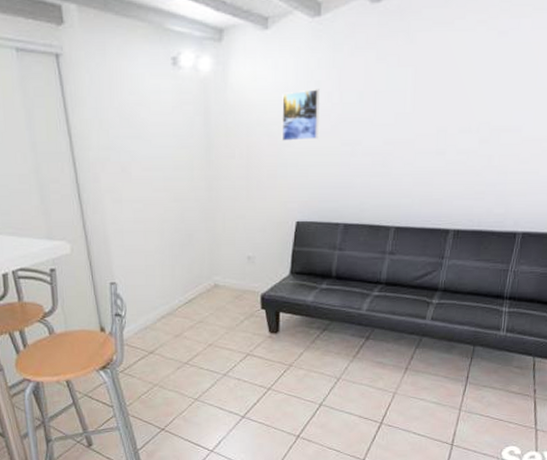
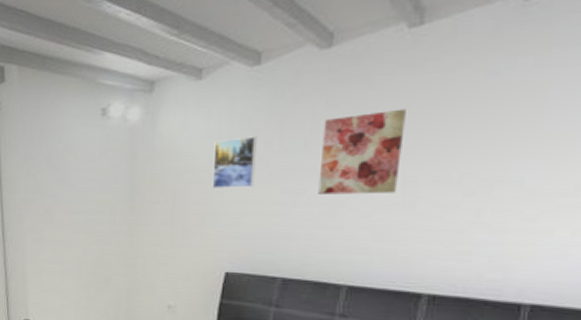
wall art: none [371,64,439,145] -> present [318,108,406,195]

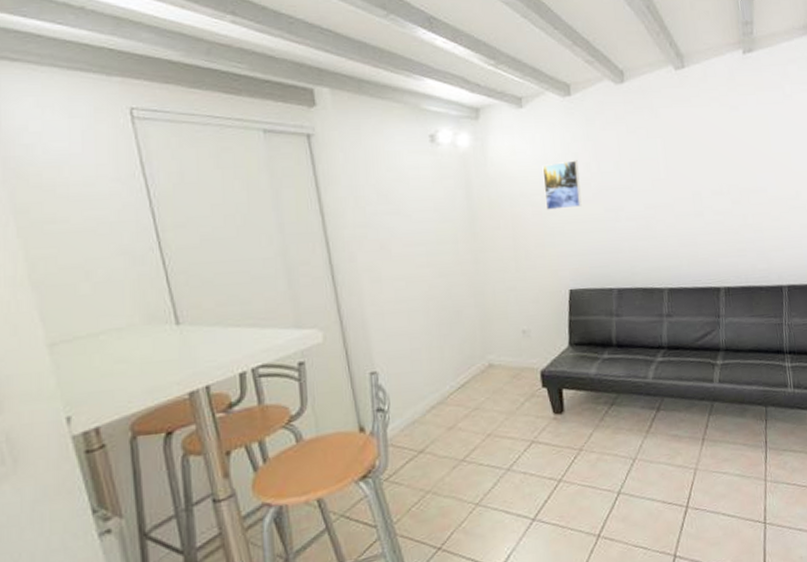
wall art: present [318,108,406,195] -> none [628,135,689,210]

